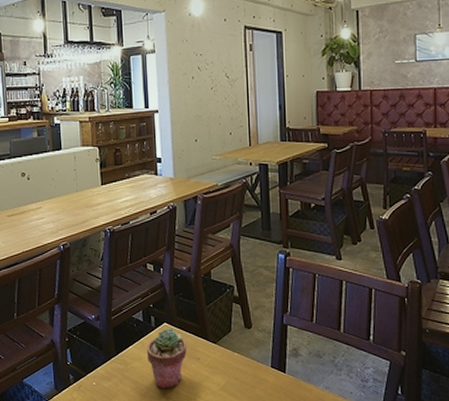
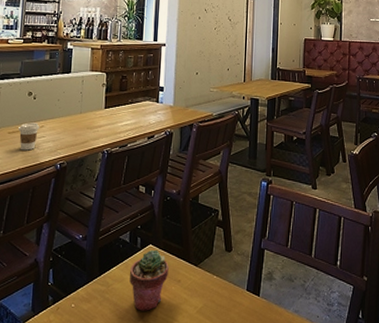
coffee cup: none [17,204,38,233] -> present [18,122,40,151]

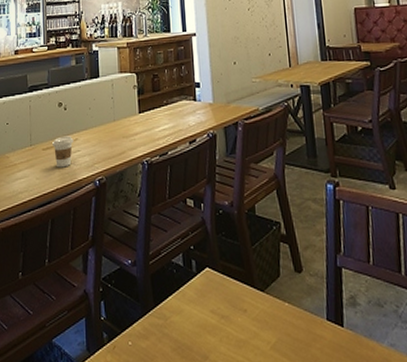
potted succulent: present [130,250,169,311] -> none [188,274,232,348]

